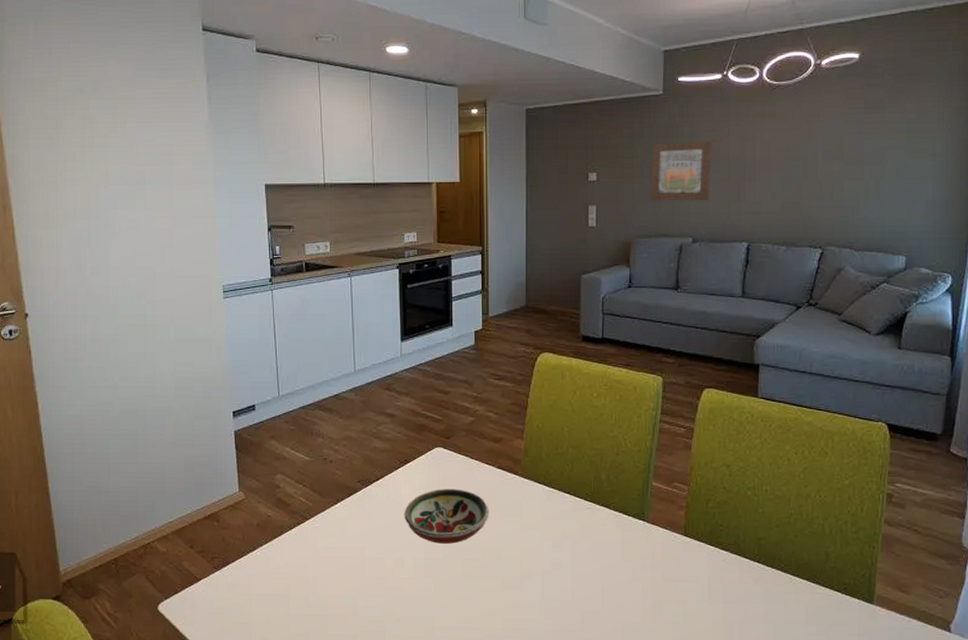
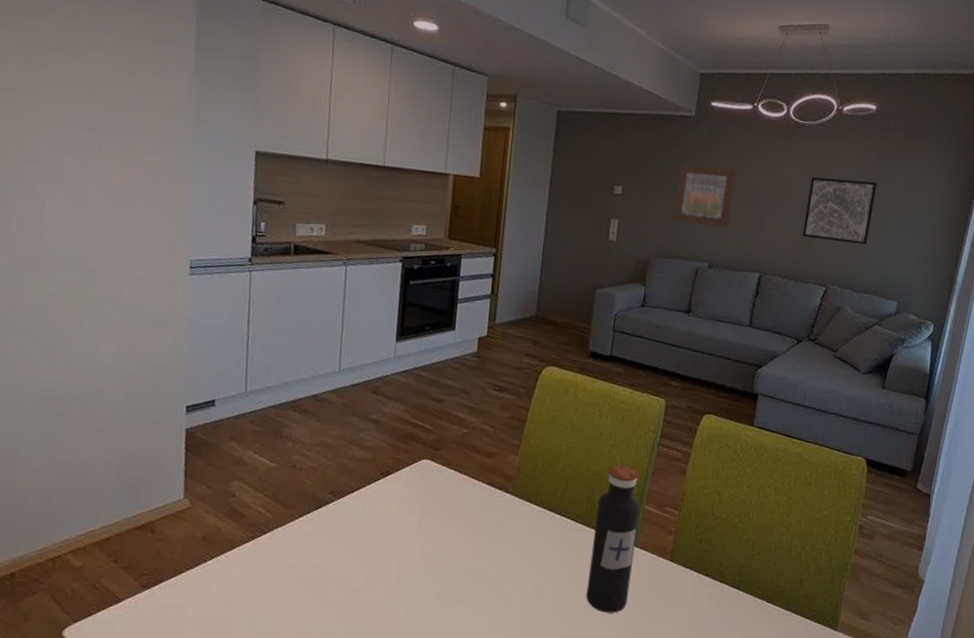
decorative bowl: present [404,488,489,544] -> none [378,504,474,564]
water bottle: none [603,443,648,588] -> present [586,465,640,613]
wall art: none [789,133,869,201] -> present [802,176,878,245]

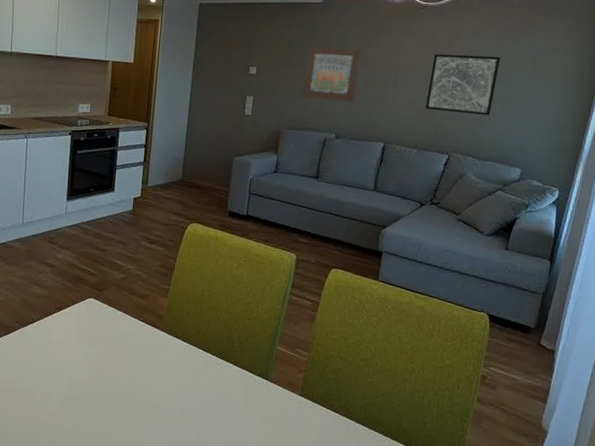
water bottle: present [586,465,640,613] -> none [226,310,273,438]

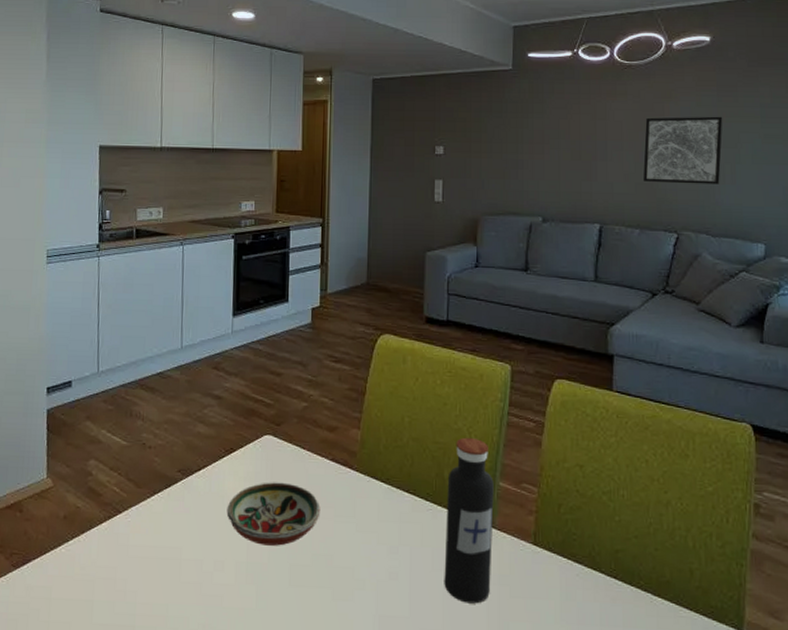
decorative bowl: none [54,335,131,385] -> present [226,482,321,546]
water bottle: none [226,310,273,438] -> present [444,437,494,604]
wall art: present [303,46,362,103] -> none [500,118,562,179]

